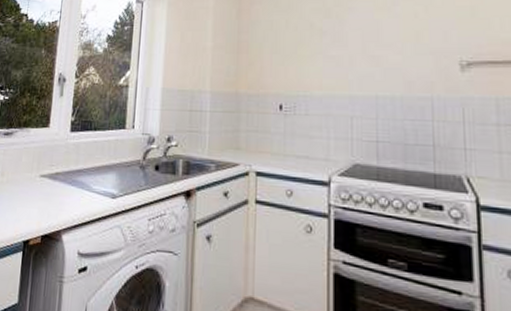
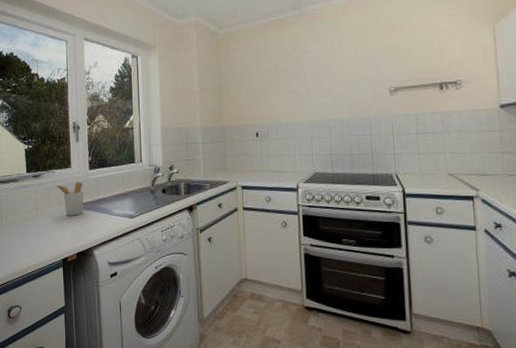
utensil holder: none [28,145,61,188] -> present [56,181,84,216]

